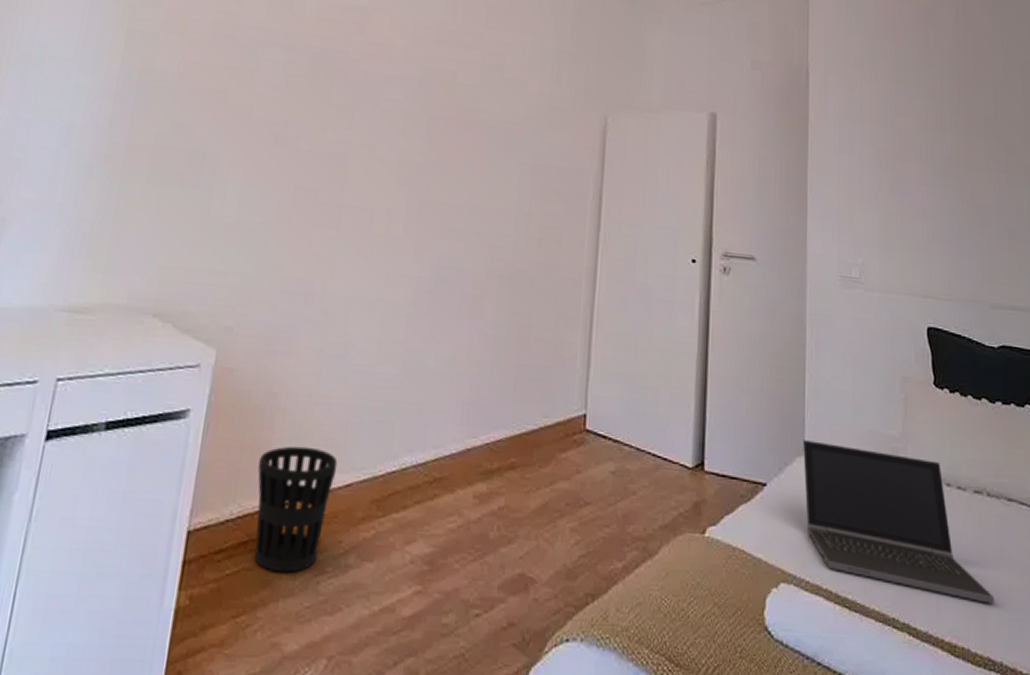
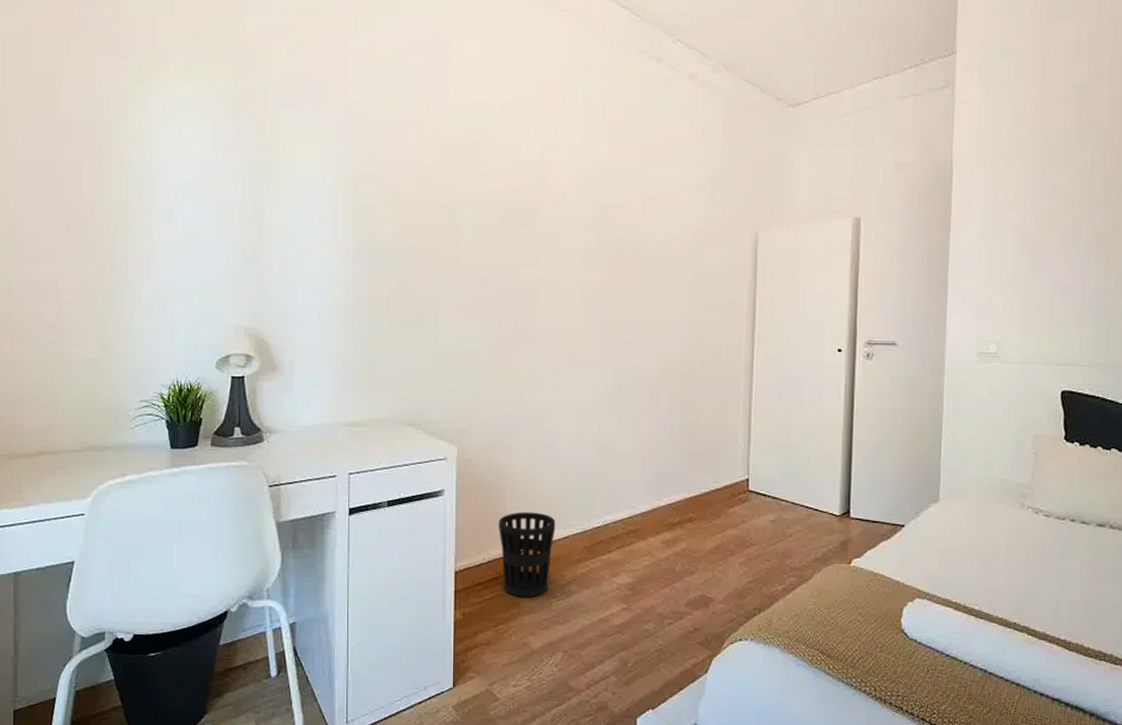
laptop computer: present [803,440,995,604] -> none [938,490,1110,611]

